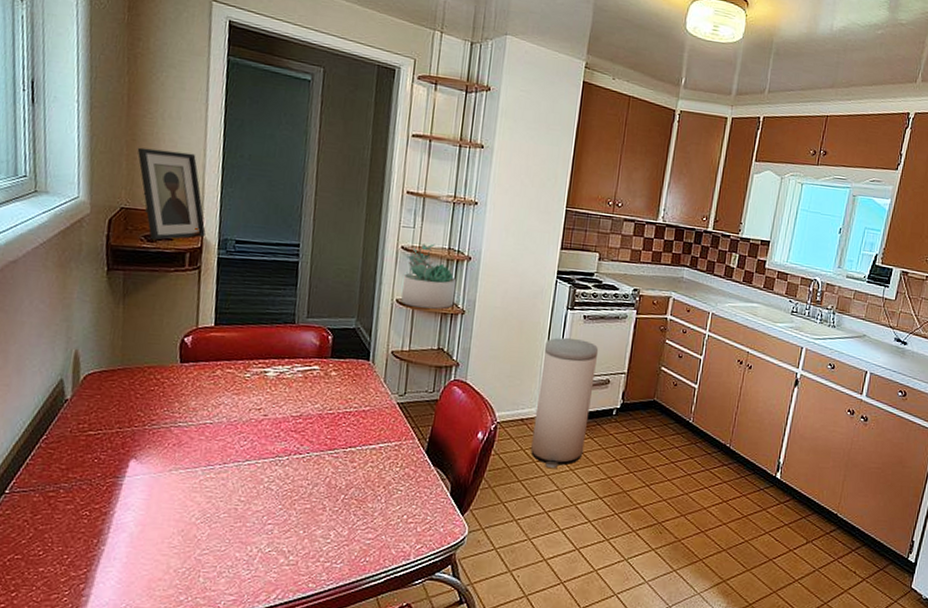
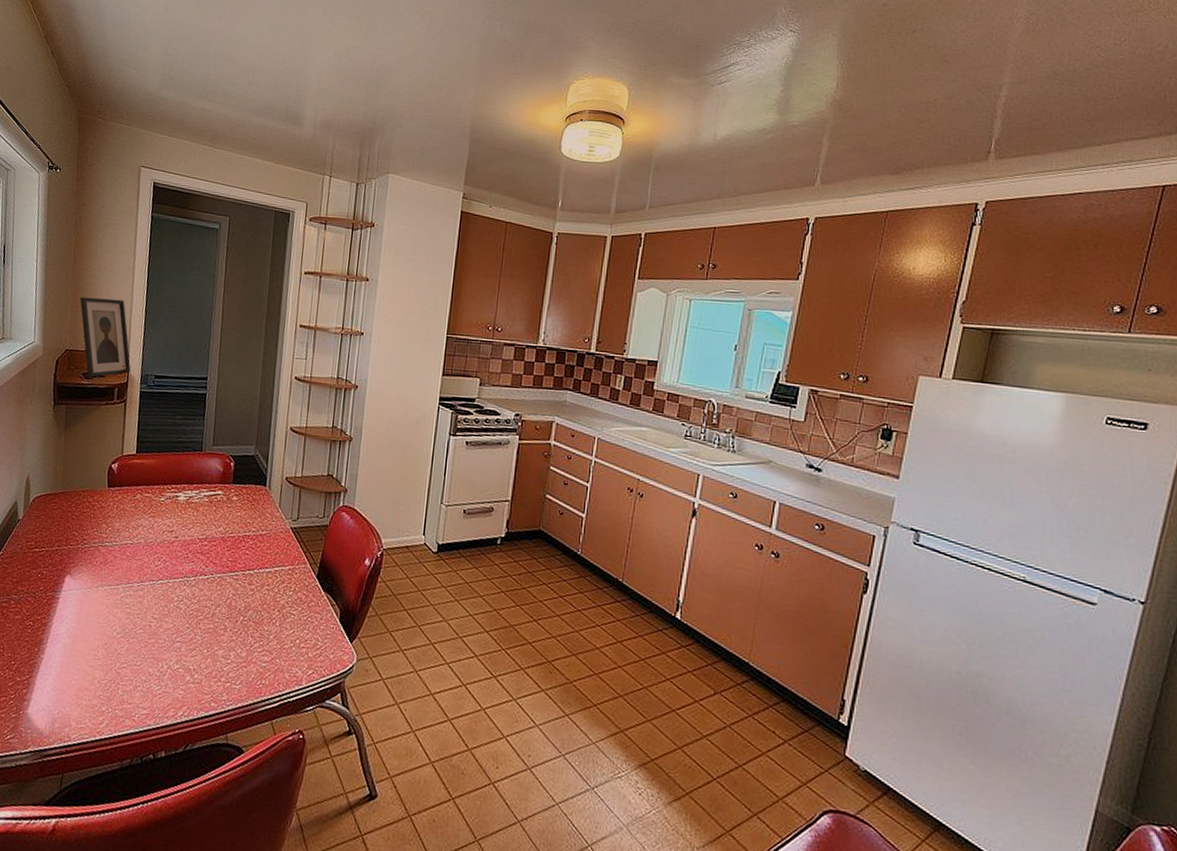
succulent plant: present [401,243,457,309] -> none [294,373,345,436]
pedal bin: present [531,338,599,469] -> none [416,464,482,599]

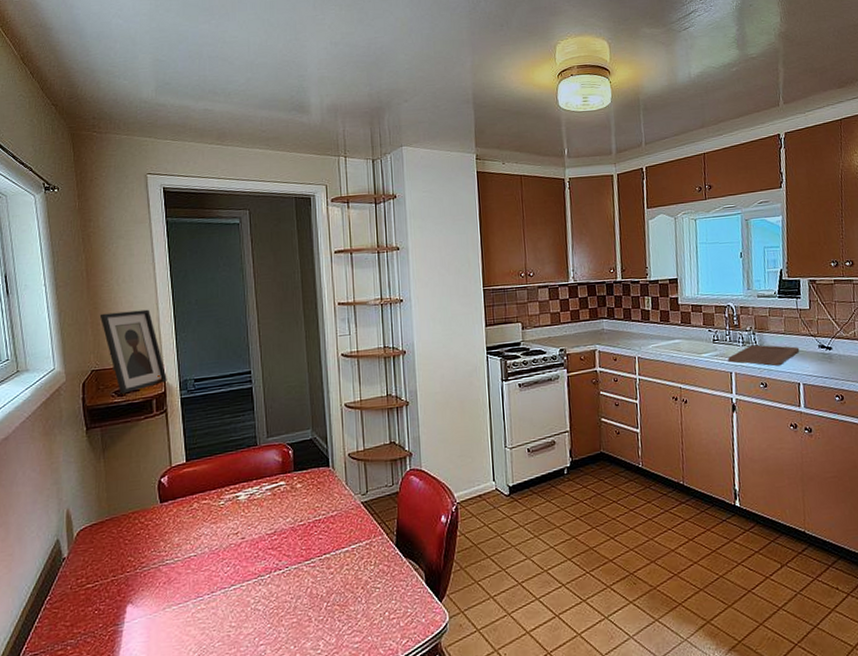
cutting board: none [698,449,783,478] -> present [728,344,800,366]

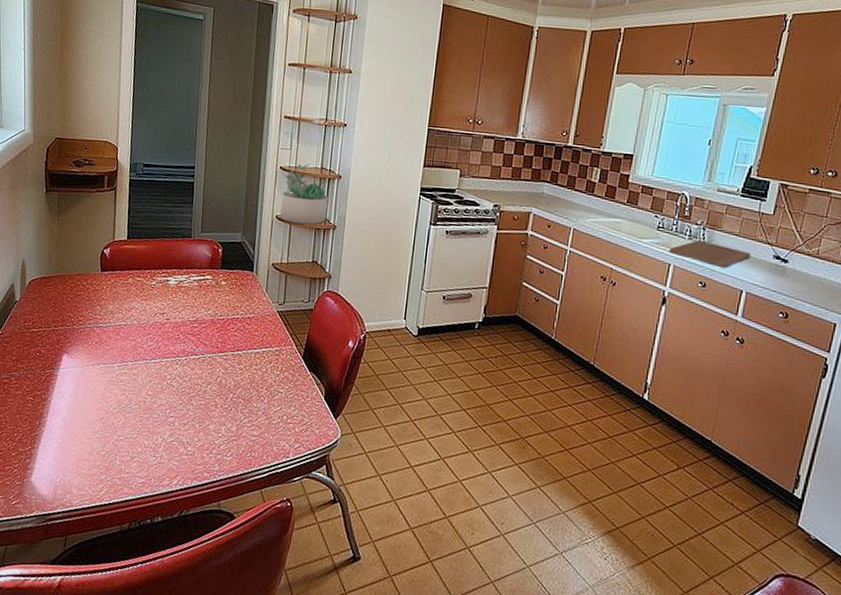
picture frame: present [99,309,167,394] -> none [68,86,120,165]
succulent plant: none [347,345,398,408] -> present [280,163,329,225]

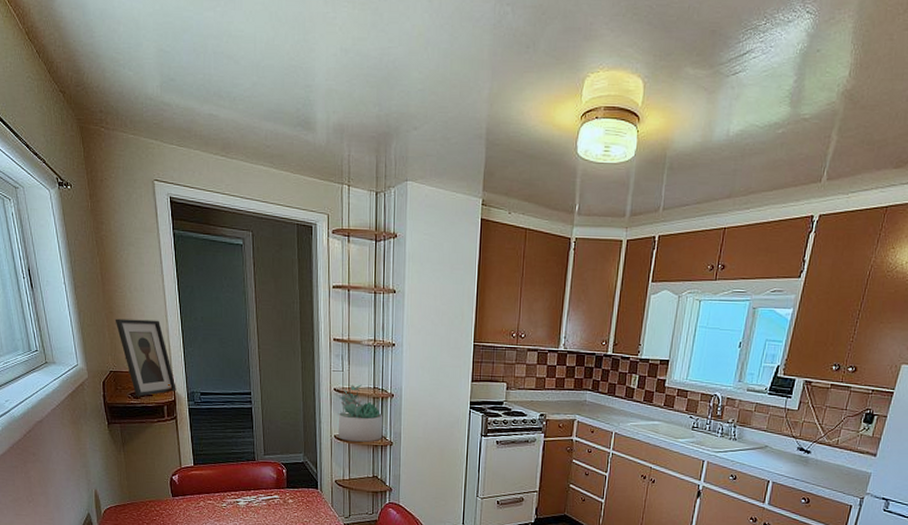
picture frame: none [68,86,120,165] -> present [115,318,176,397]
cutting board: present [669,240,751,268] -> none [703,437,778,462]

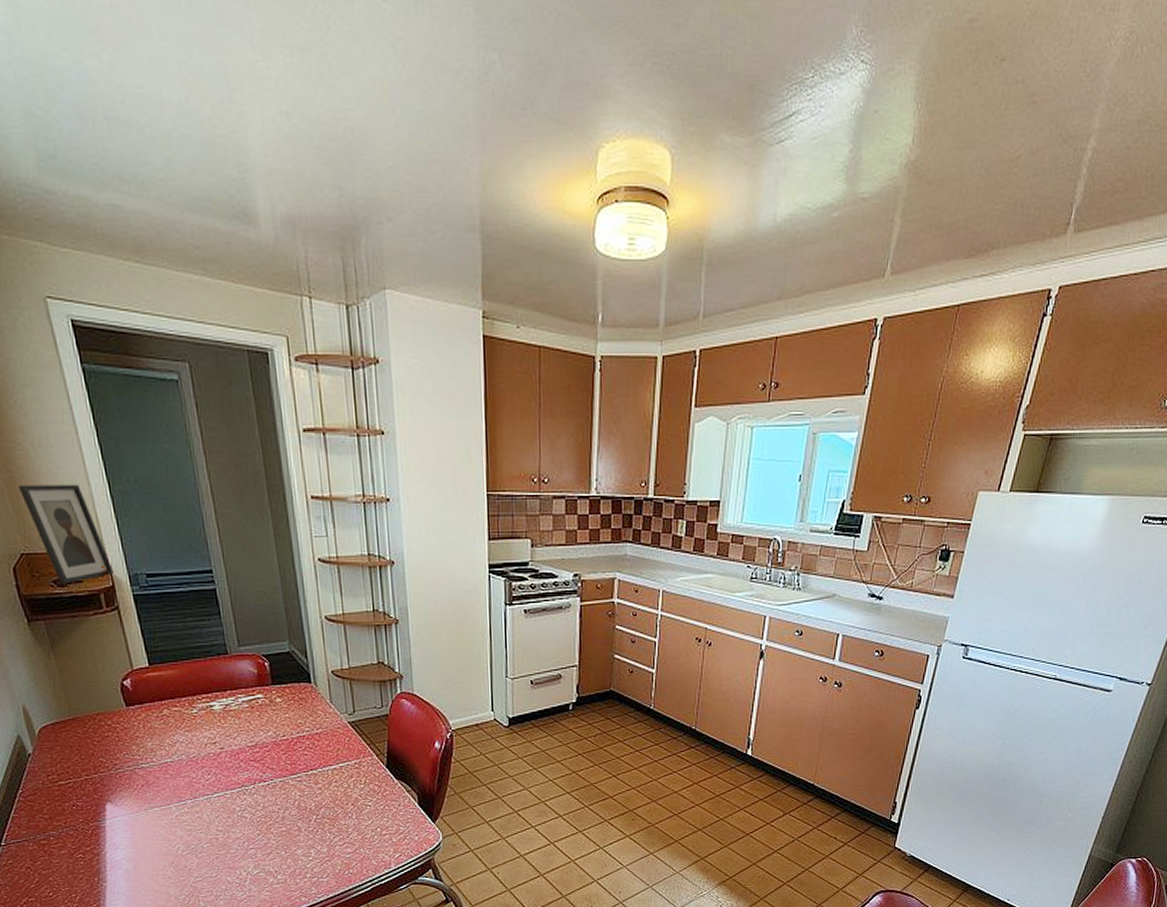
succulent plant: present [338,384,383,442] -> none [326,551,385,622]

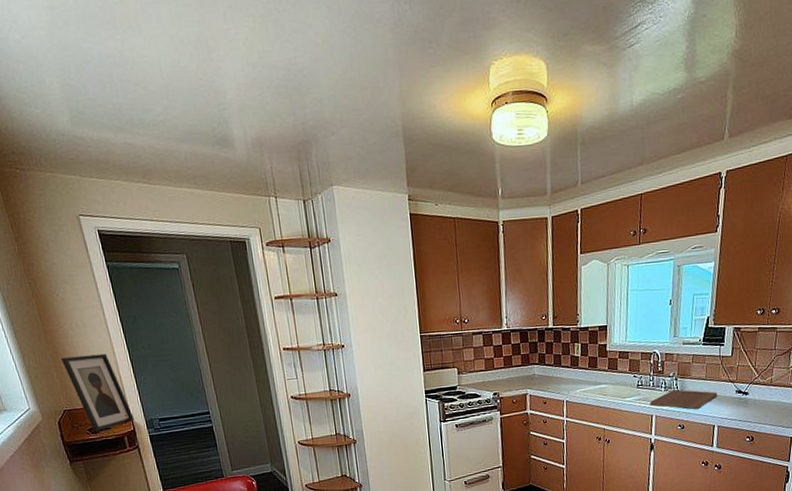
cutting board: none [764,587,847,613] -> present [650,390,718,410]

